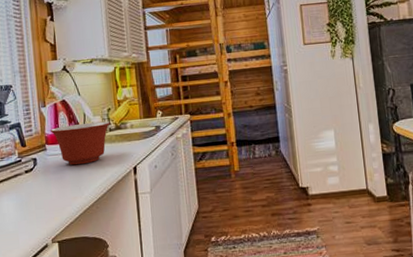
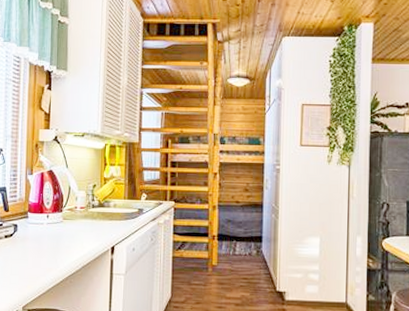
mixing bowl: present [50,121,110,165] -> none [34,196,94,237]

